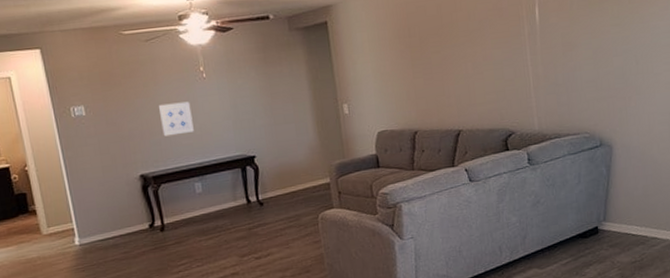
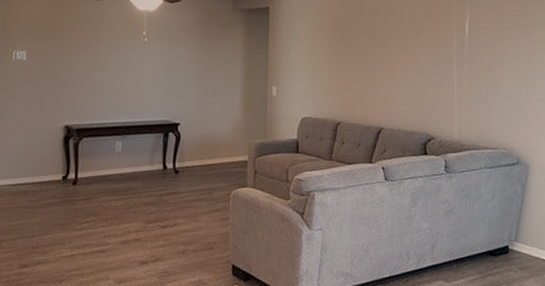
wall art: present [158,101,194,137] -> none [95,61,127,92]

